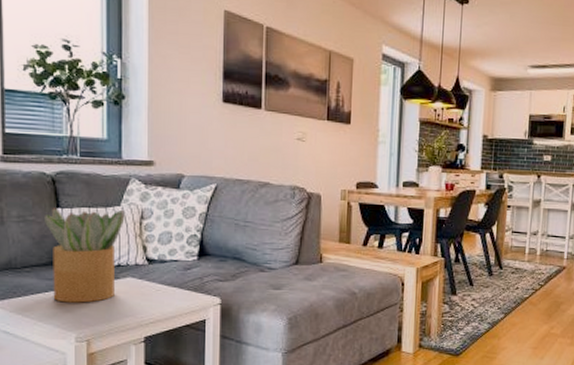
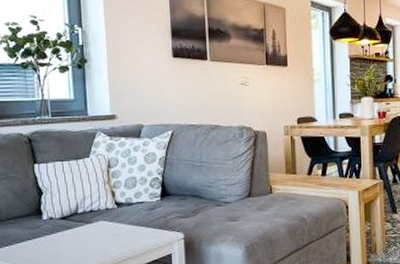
potted plant: present [45,208,125,303] -> none [24,161,94,248]

